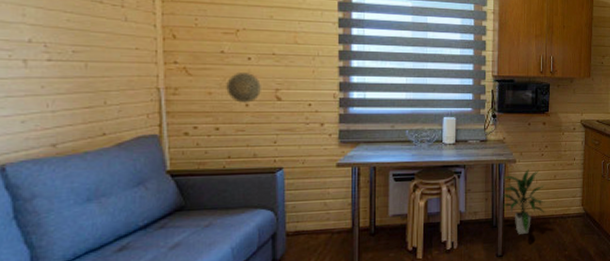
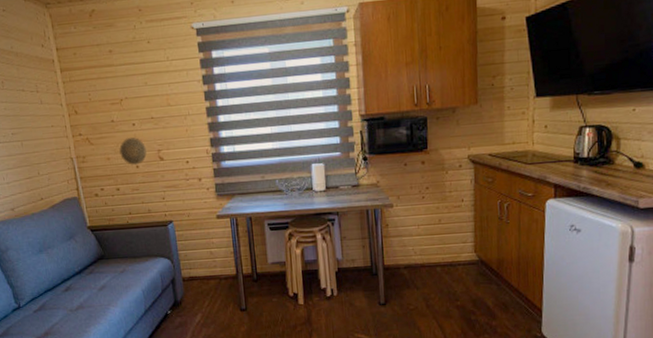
indoor plant: present [502,169,545,234] -> none [379,213,430,283]

